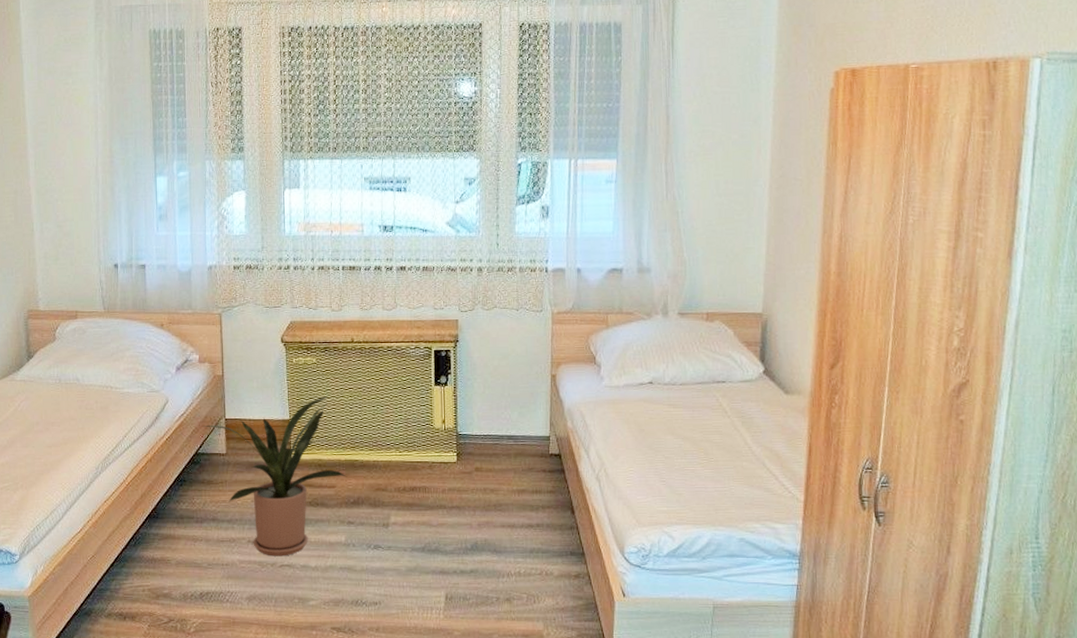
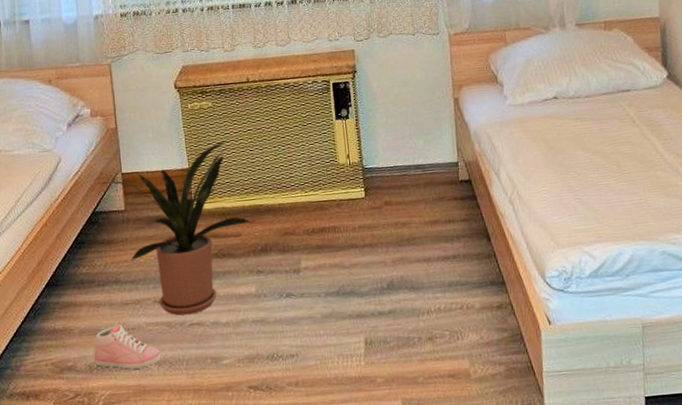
sneaker: none [188,559,252,602] -> present [93,324,161,370]

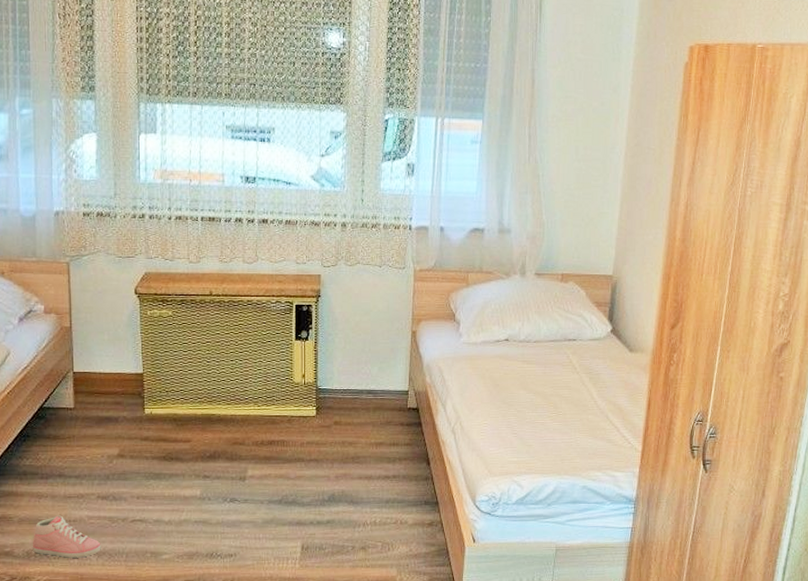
house plant: present [98,140,253,316] -> none [48,350,204,512]

